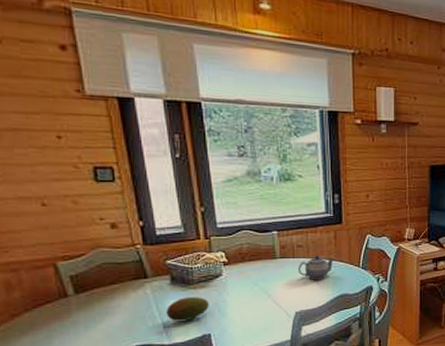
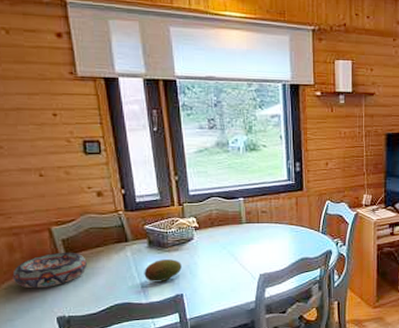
decorative bowl: none [11,289,100,331] -> present [12,252,87,289]
teapot: present [297,256,335,280] -> none [262,221,297,244]

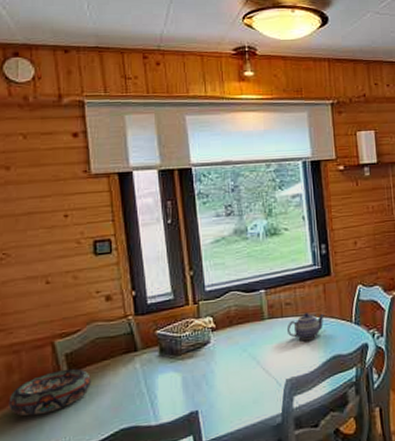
fruit: present [144,259,182,283] -> none [154,368,197,399]
teapot: none [262,221,297,244] -> present [286,313,326,341]

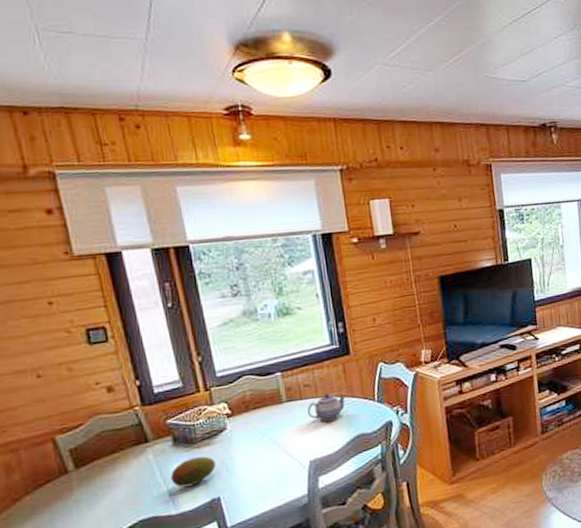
decorative bowl: present [8,368,91,417] -> none [12,463,102,515]
fruit: none [154,368,197,399] -> present [170,456,216,488]

